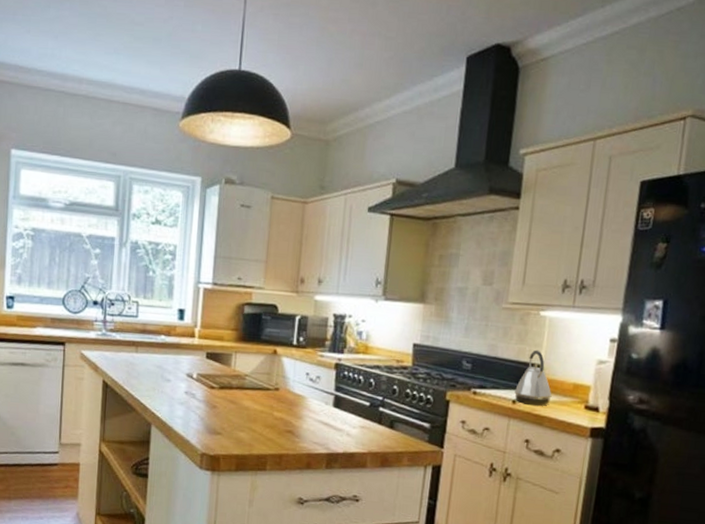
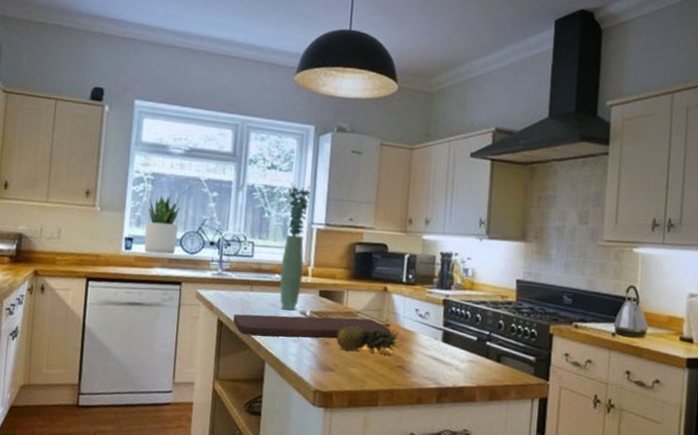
planter: none [26,251,62,314] -> present [144,195,180,255]
cutting board: none [118,375,280,401] -> present [233,314,391,338]
vase: none [165,239,198,374] -> present [279,182,311,312]
fruit: none [224,390,289,420] -> present [336,326,399,356]

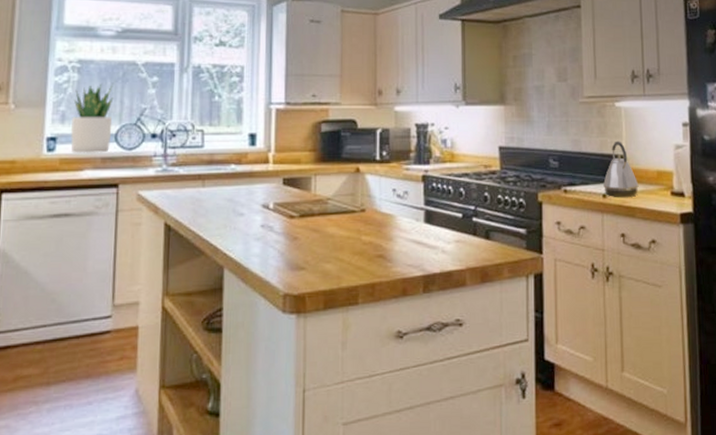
cutting board: present [233,314,391,338] -> none [183,205,367,238]
vase: present [279,182,311,312] -> none [236,59,267,206]
fruit: present [336,326,399,356] -> none [305,214,378,245]

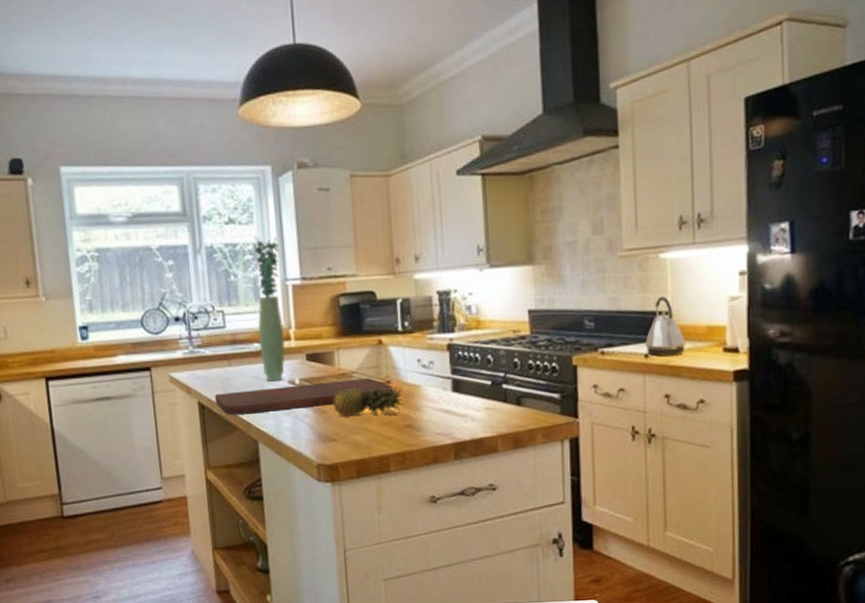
planter: present [70,83,114,153] -> none [97,270,138,340]
cutting board: none [183,205,367,238] -> present [214,378,393,415]
vase: none [236,59,267,206] -> present [253,236,286,382]
fruit: none [305,214,378,245] -> present [333,386,405,416]

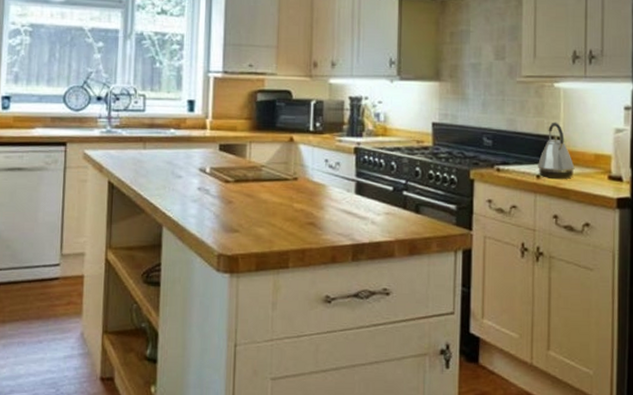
cutting board: present [214,378,393,415] -> none [125,173,299,198]
vase: present [253,236,286,382] -> none [175,28,206,169]
fruit: present [333,386,405,416] -> none [240,182,309,212]

